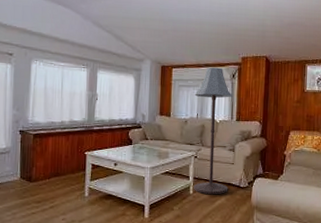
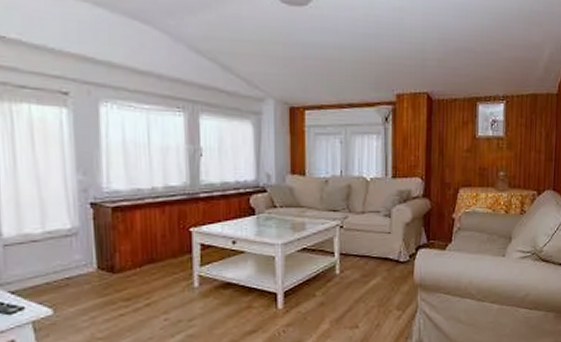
floor lamp: present [194,67,232,195] -> none [336,108,386,274]

